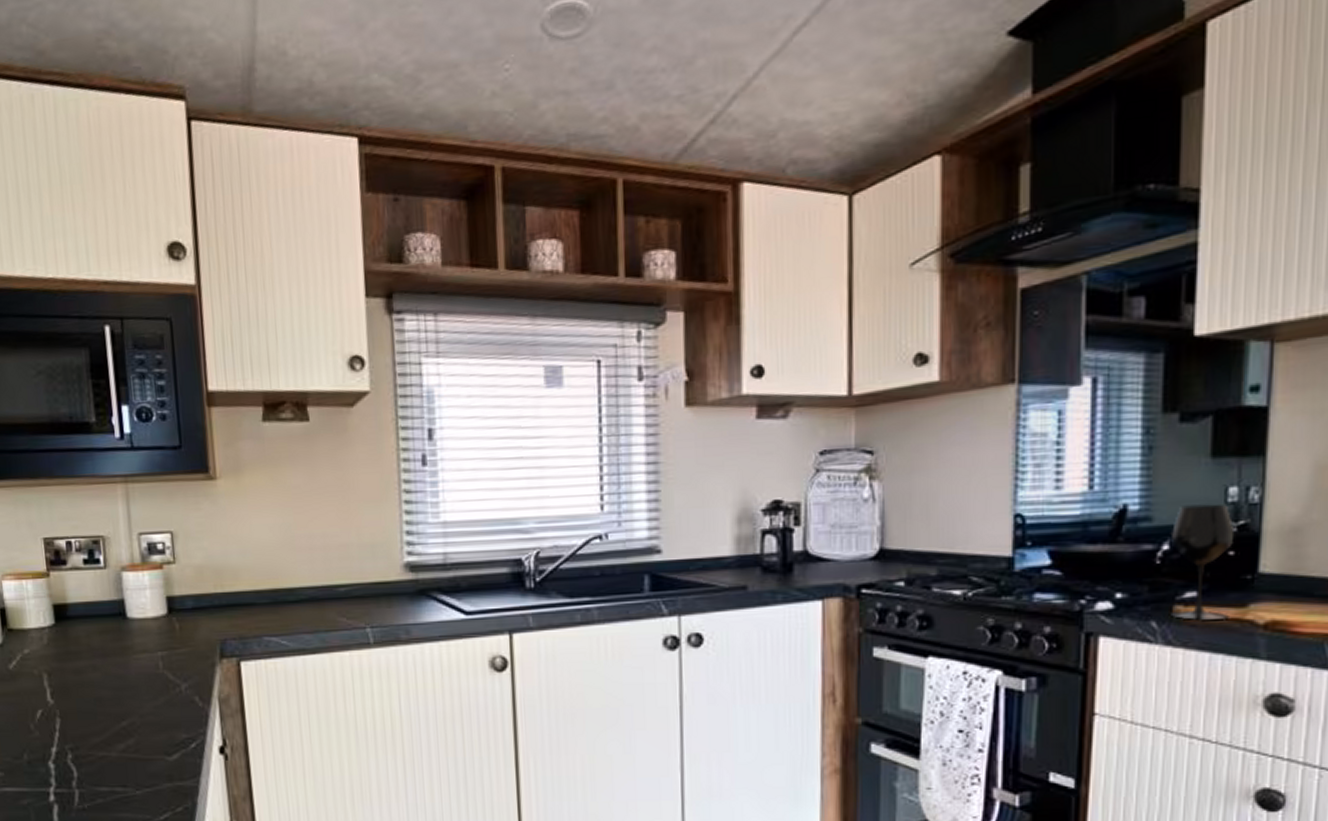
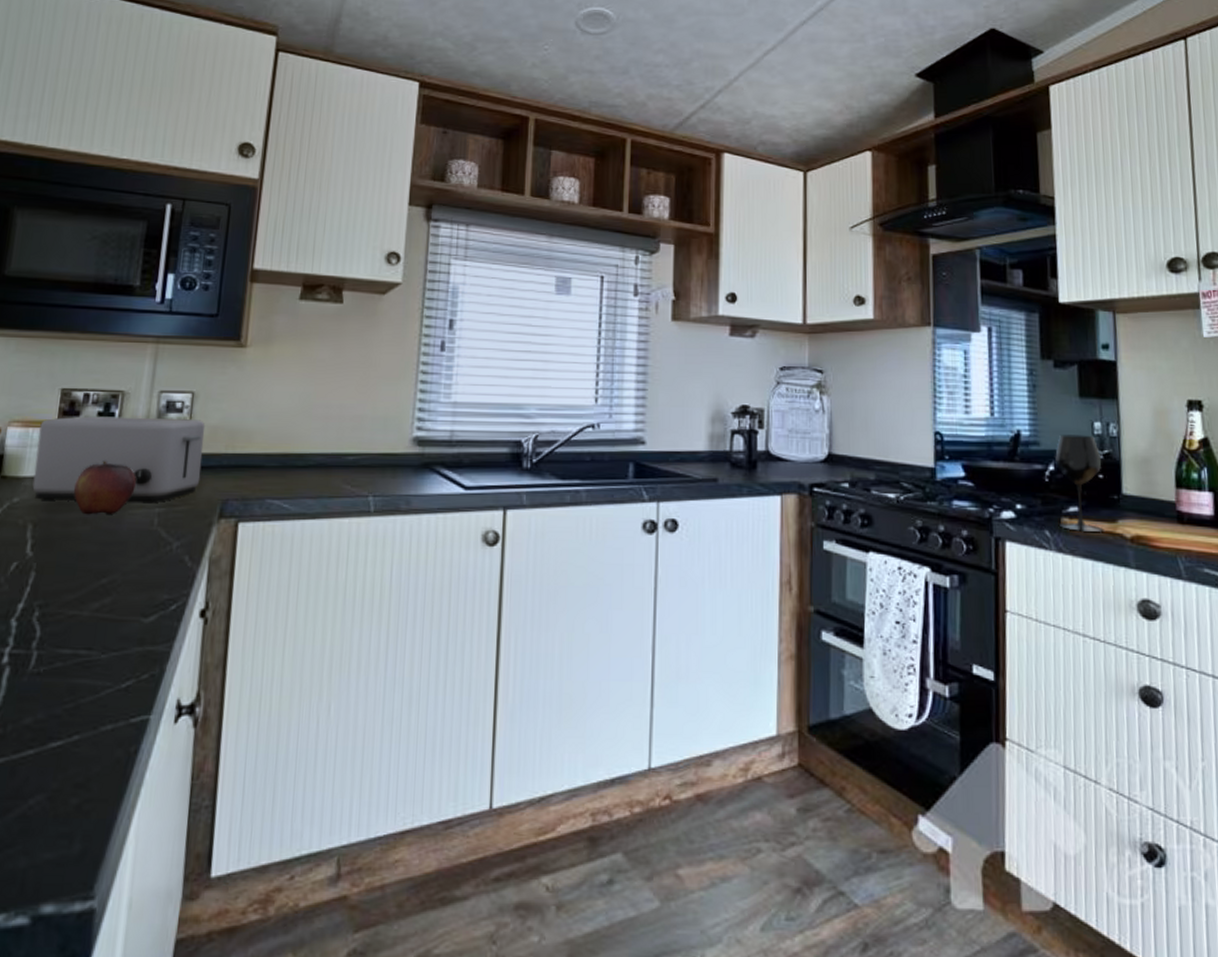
toaster: none [32,560,196,650] -> present [32,416,206,504]
fruit: none [76,608,136,662] -> present [73,461,137,515]

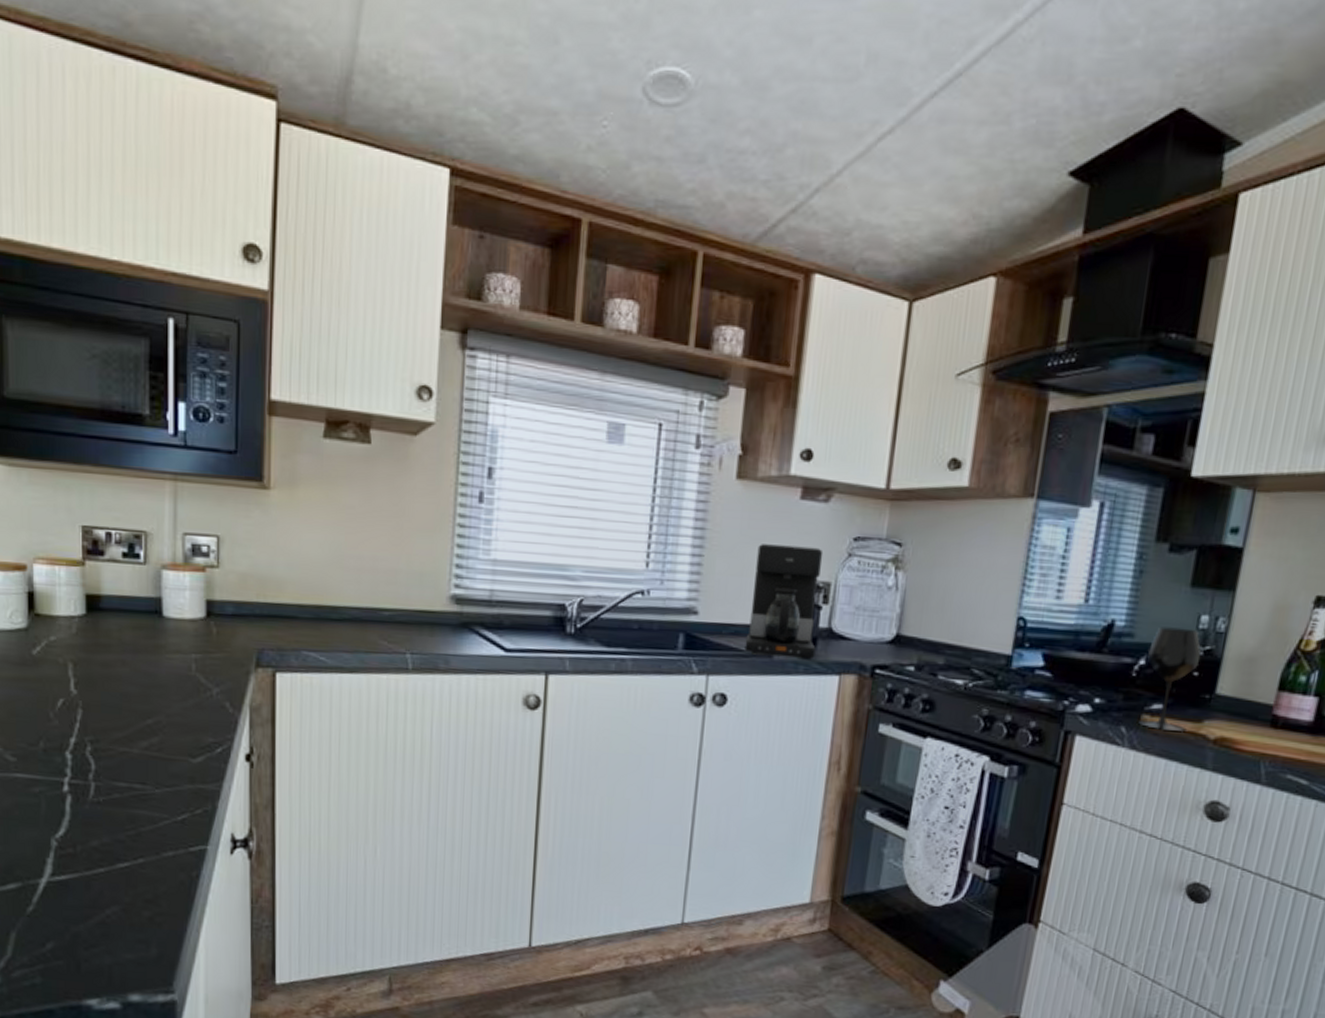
toaster: present [32,416,206,504] -> none [66,556,234,649]
fruit: present [73,461,137,515] -> none [108,603,171,658]
coffee maker: none [691,377,757,481] -> present [744,544,824,659]

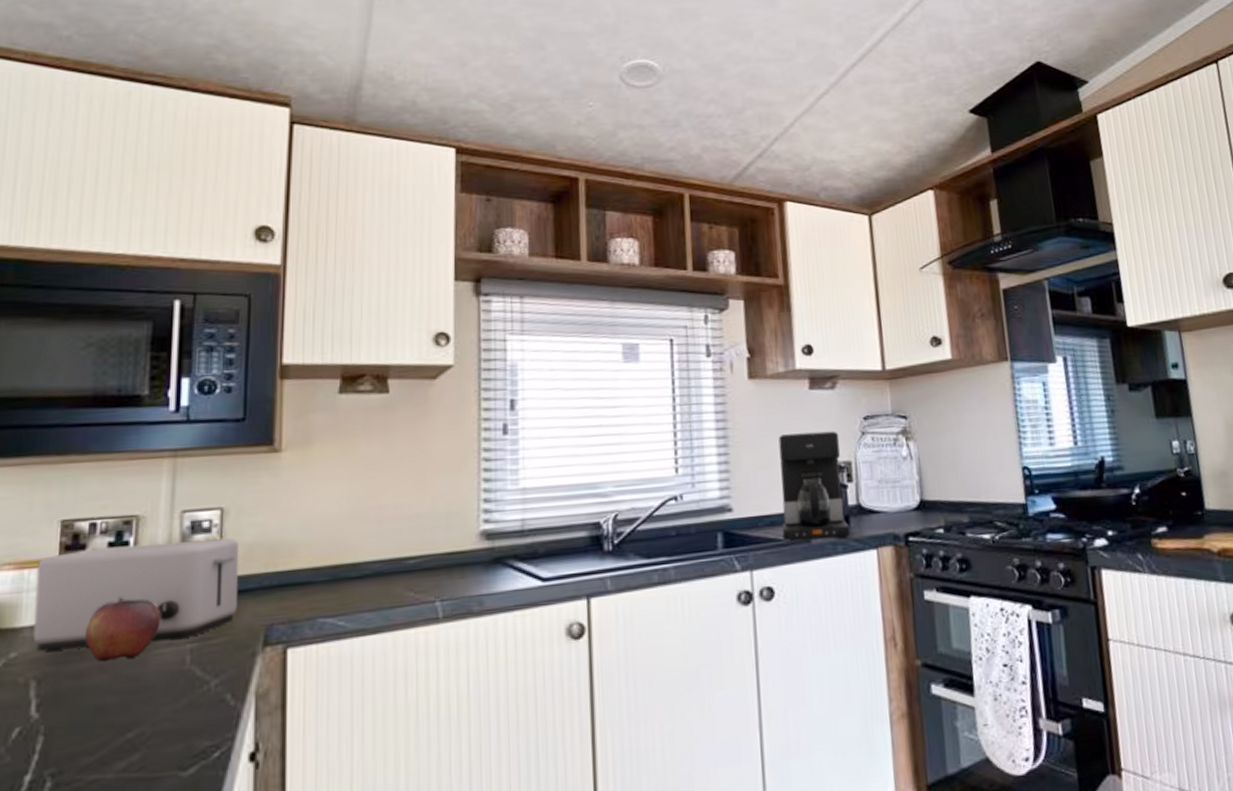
toaster: none [66,556,234,649] -> present [33,538,240,652]
fruit: none [108,603,171,658] -> present [84,597,162,663]
wineglass: present [1138,627,1201,731] -> none [1139,455,1192,552]

